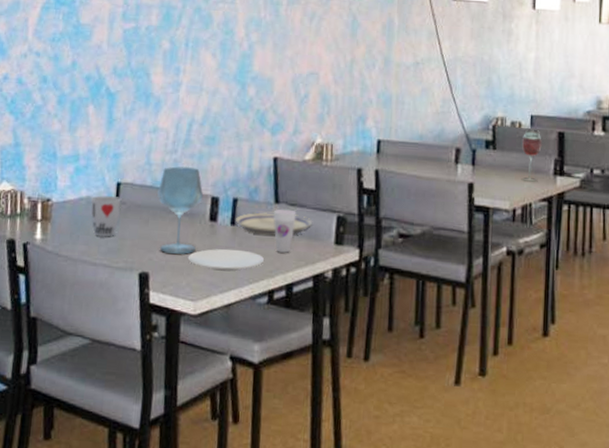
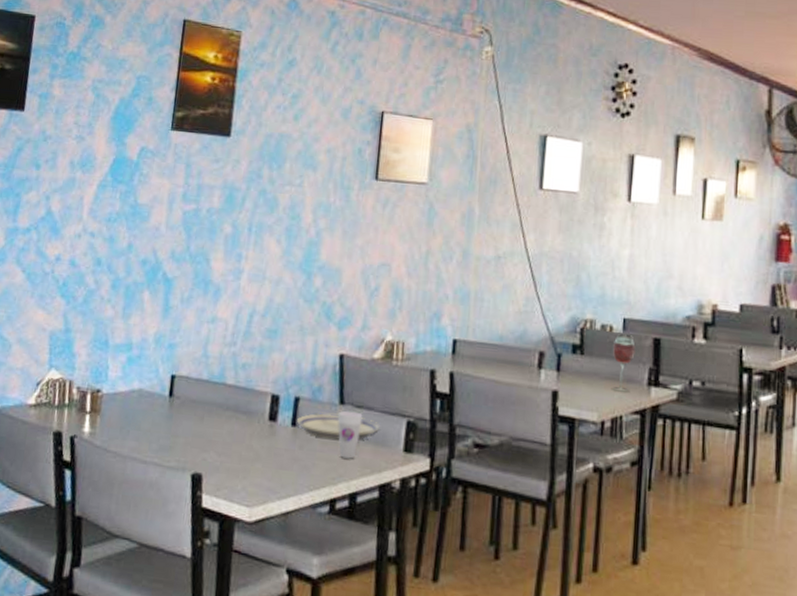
cup: present [91,195,122,237] -> none [143,388,176,434]
wine glass: present [157,166,203,255] -> none [214,360,263,456]
plate: present [187,248,265,272] -> none [244,451,327,477]

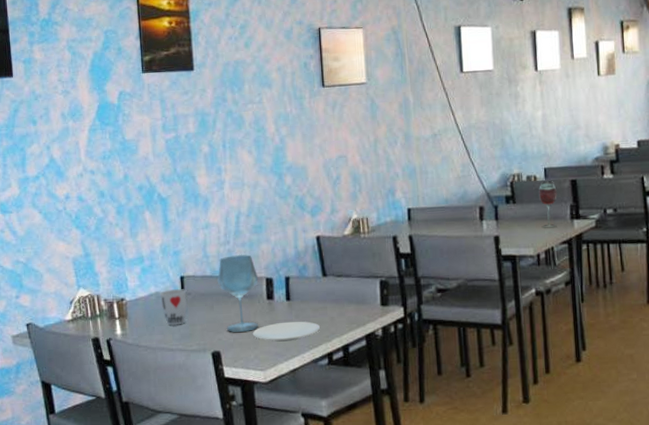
cup: none [143,388,176,434] -> present [160,289,188,326]
wine glass: none [214,360,263,456] -> present [217,254,258,333]
plate: none [244,451,327,477] -> present [252,321,321,342]
plate: present [297,413,381,440] -> none [290,284,359,306]
cup: present [338,410,363,459] -> none [322,280,344,319]

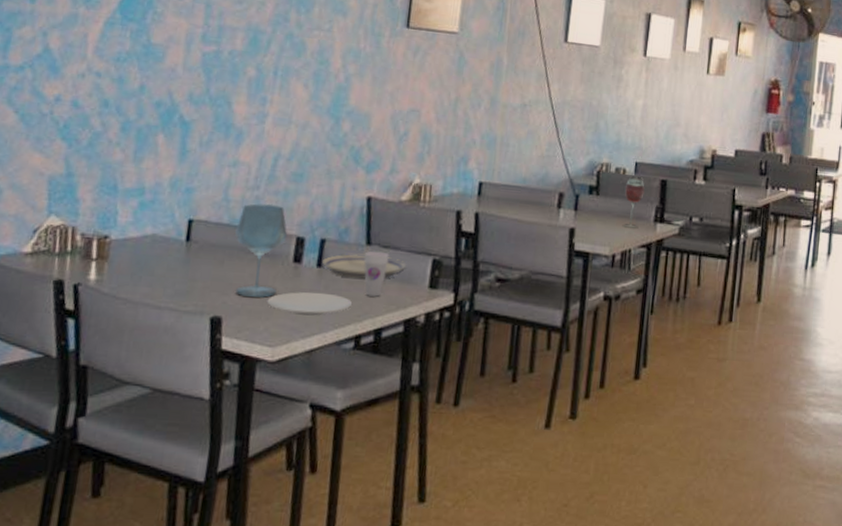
cup: present [160,289,188,326] -> none [156,233,194,279]
plate: none [290,284,359,306] -> present [322,254,407,279]
cup: none [322,280,344,319] -> present [364,251,389,297]

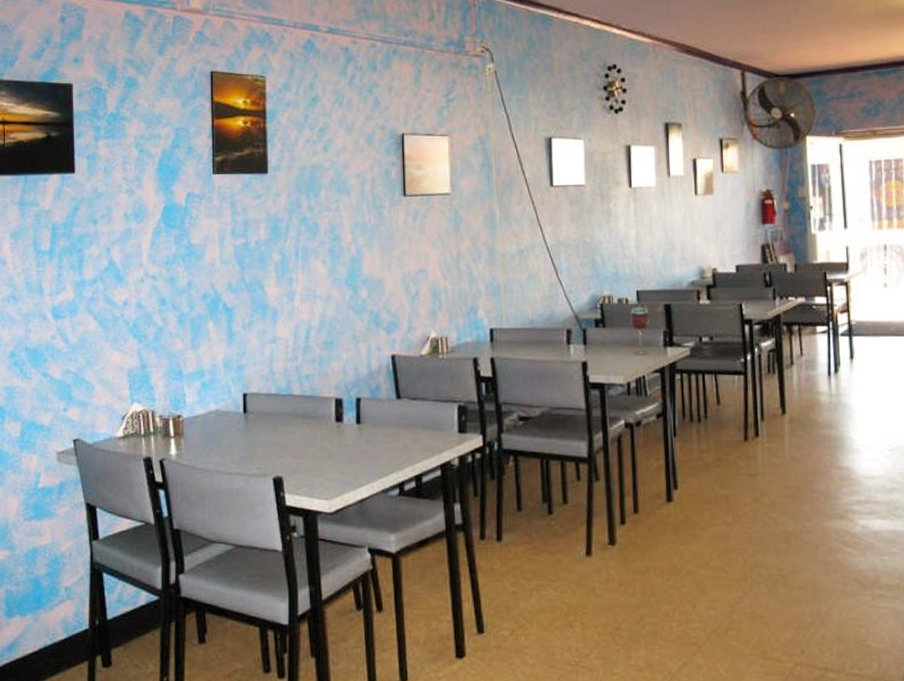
wine glass: present [235,203,287,298] -> none [283,371,326,457]
plate: present [267,291,353,316] -> none [318,446,392,469]
plate: present [322,254,407,279] -> none [361,408,435,431]
cup: present [364,251,389,297] -> none [396,403,419,446]

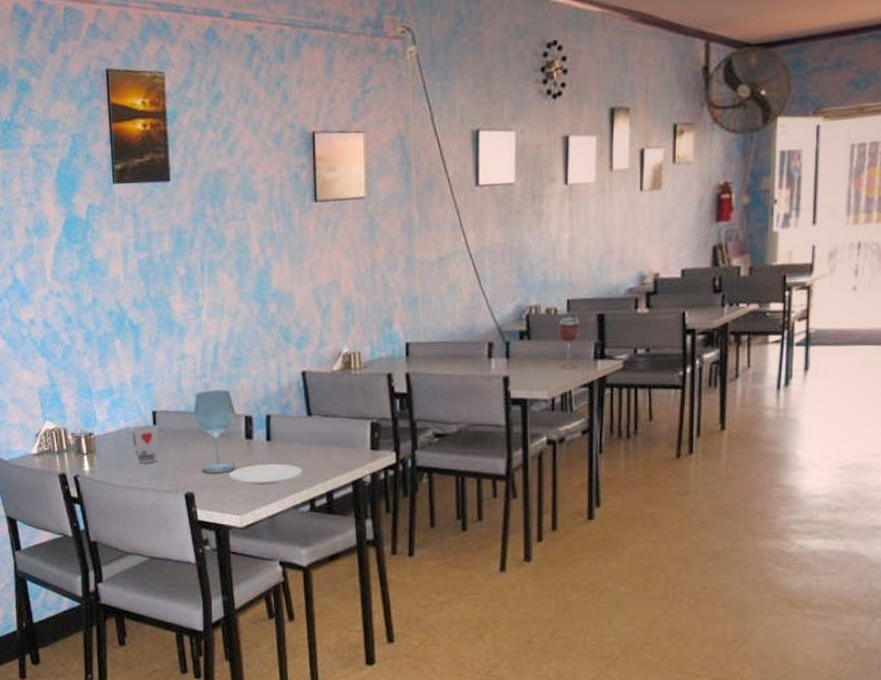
cup: none [220,407,250,447] -> present [131,425,160,464]
wine glass: none [283,371,326,457] -> present [192,389,236,474]
plate: none [318,446,392,469] -> present [229,463,303,485]

